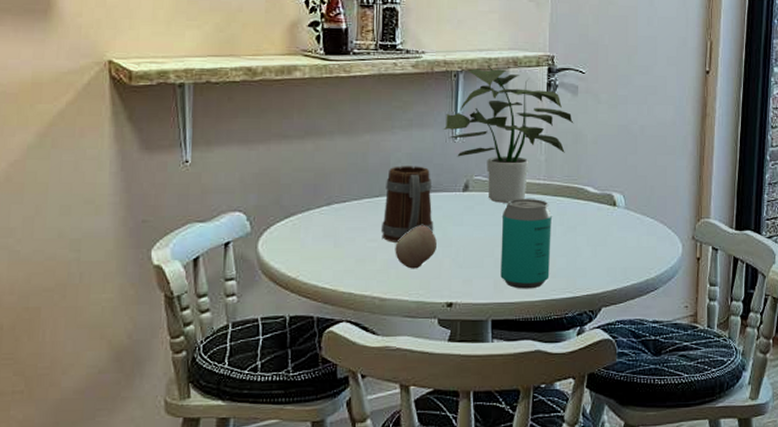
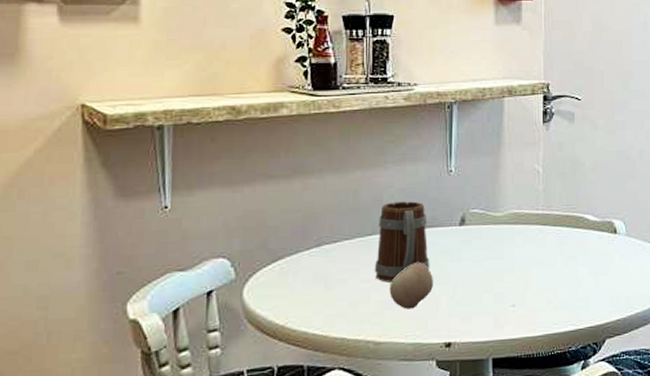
potted plant: present [443,66,574,203] -> none [437,96,572,236]
beverage can: present [500,199,552,289] -> none [500,230,552,325]

